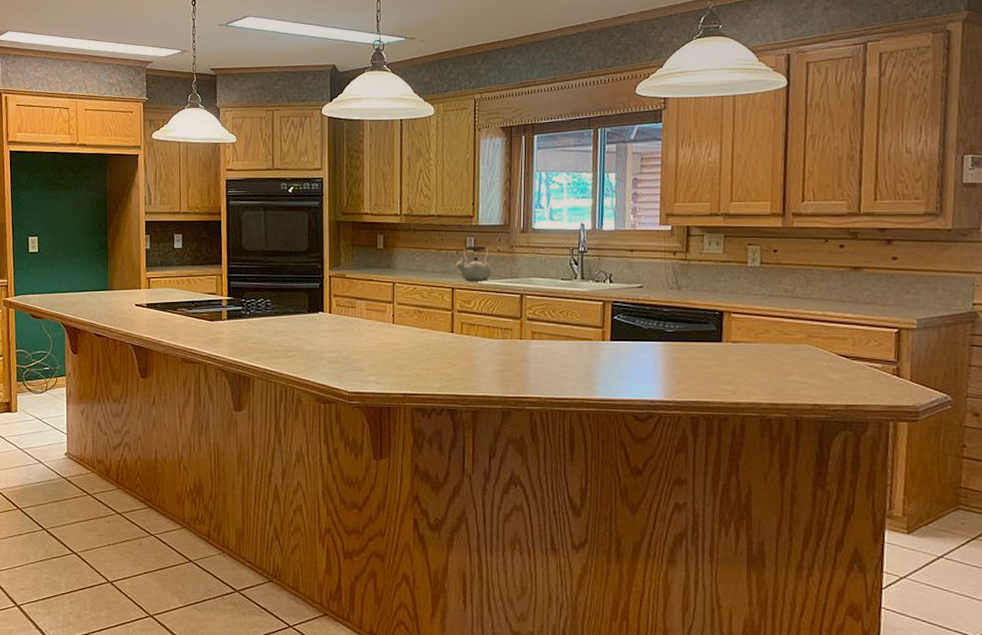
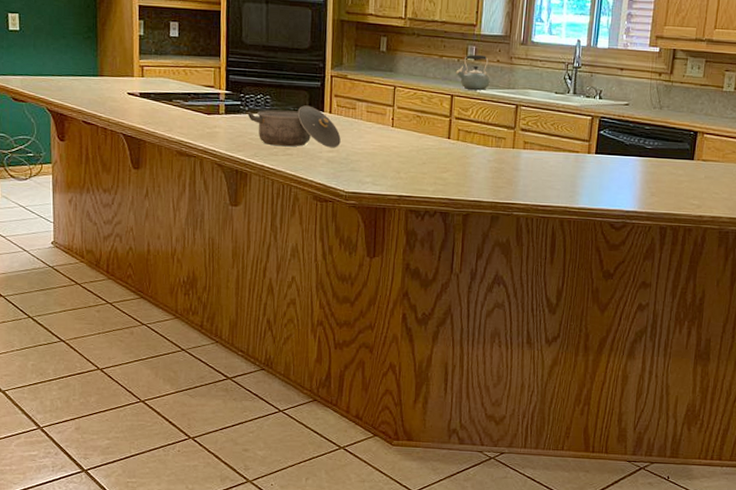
cooking pot: none [249,307,342,349] -> present [247,105,341,148]

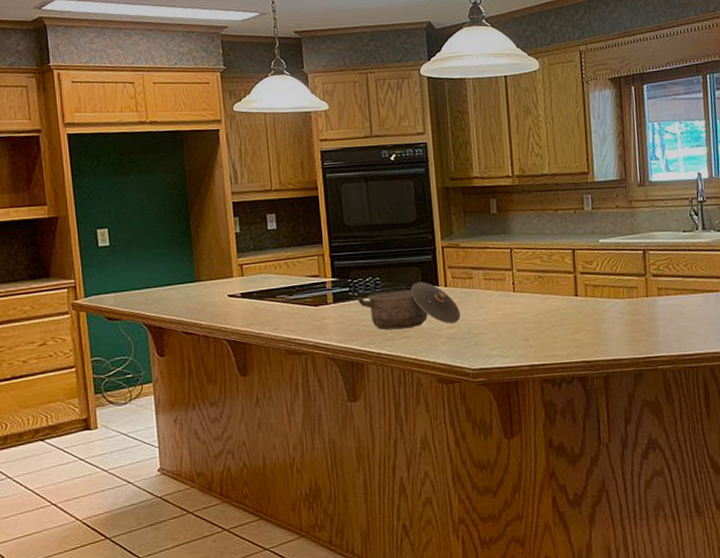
kettle: present [455,54,490,90] -> none [573,202,612,241]

